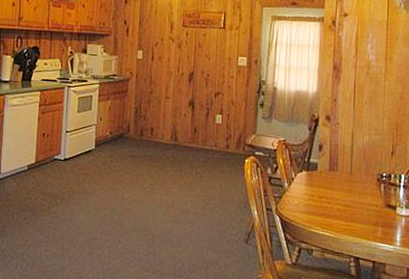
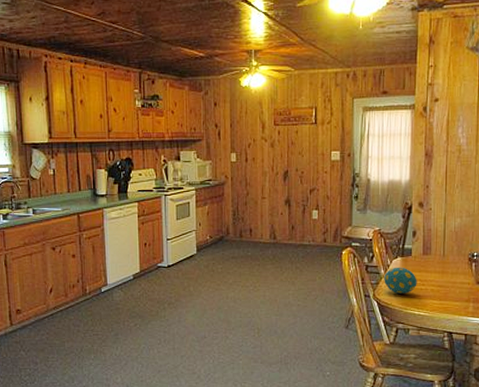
decorative egg: none [287,181,323,211] -> present [384,267,417,294]

